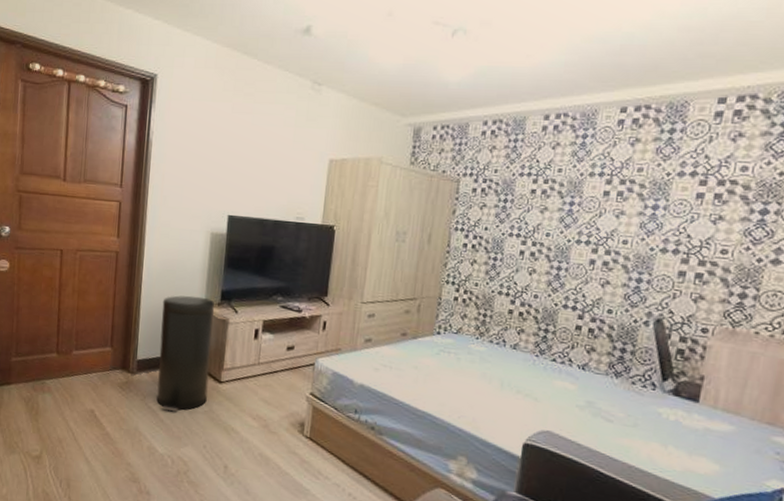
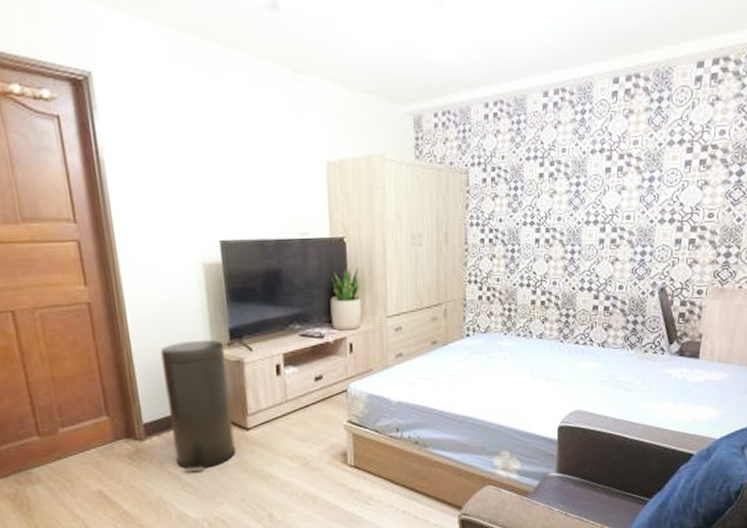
planter: none [310,253,343,310] -> present [330,267,362,331]

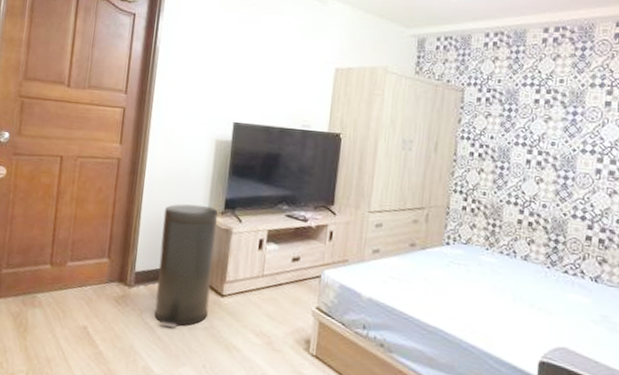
planter: present [330,267,362,331] -> none [316,161,350,219]

